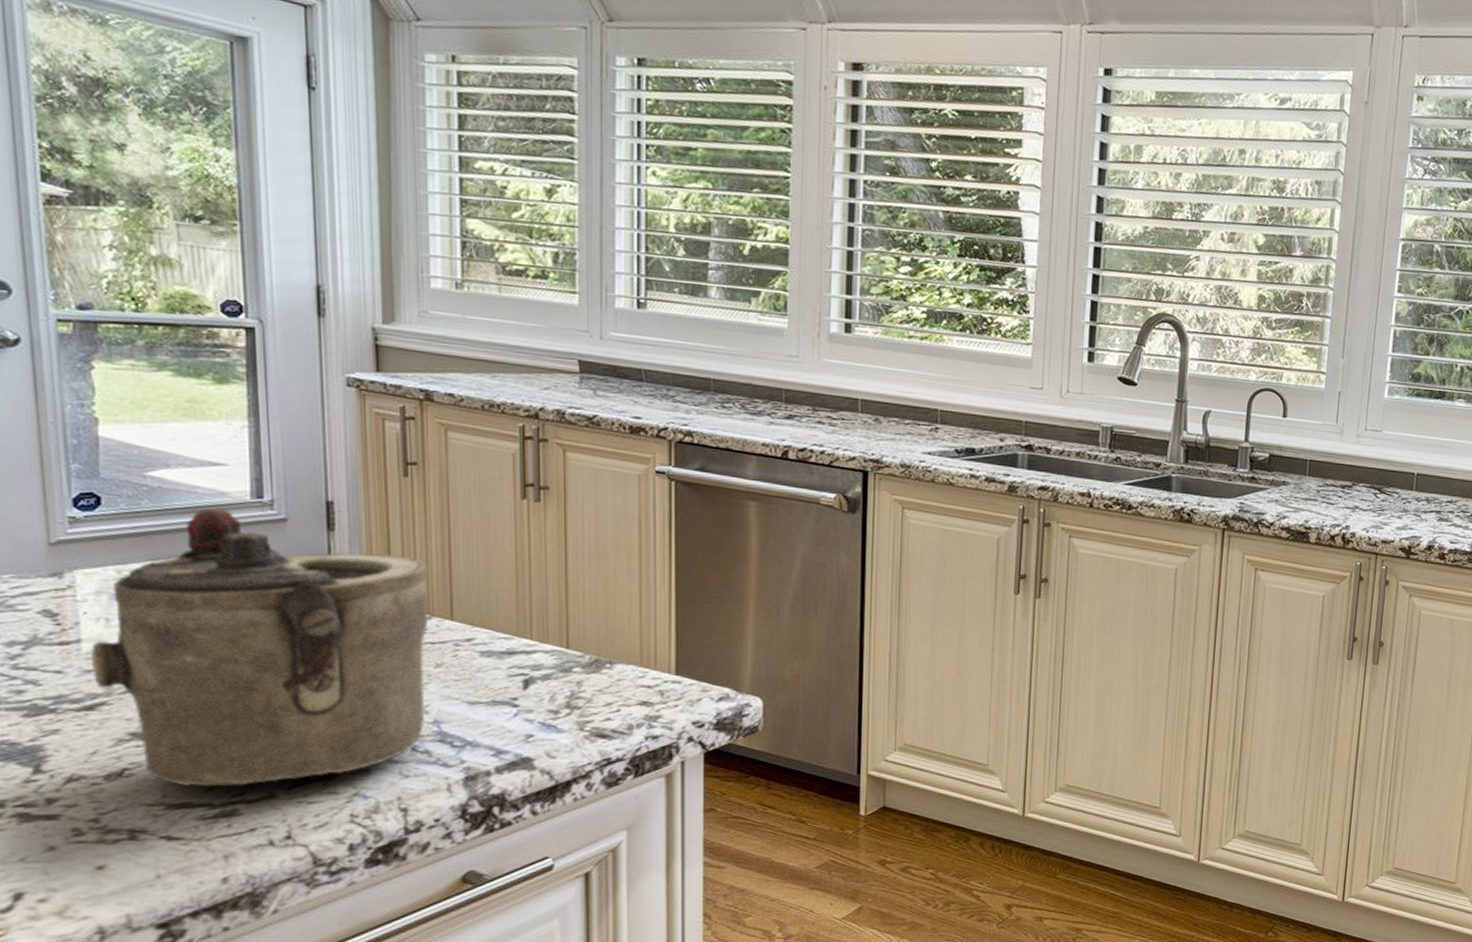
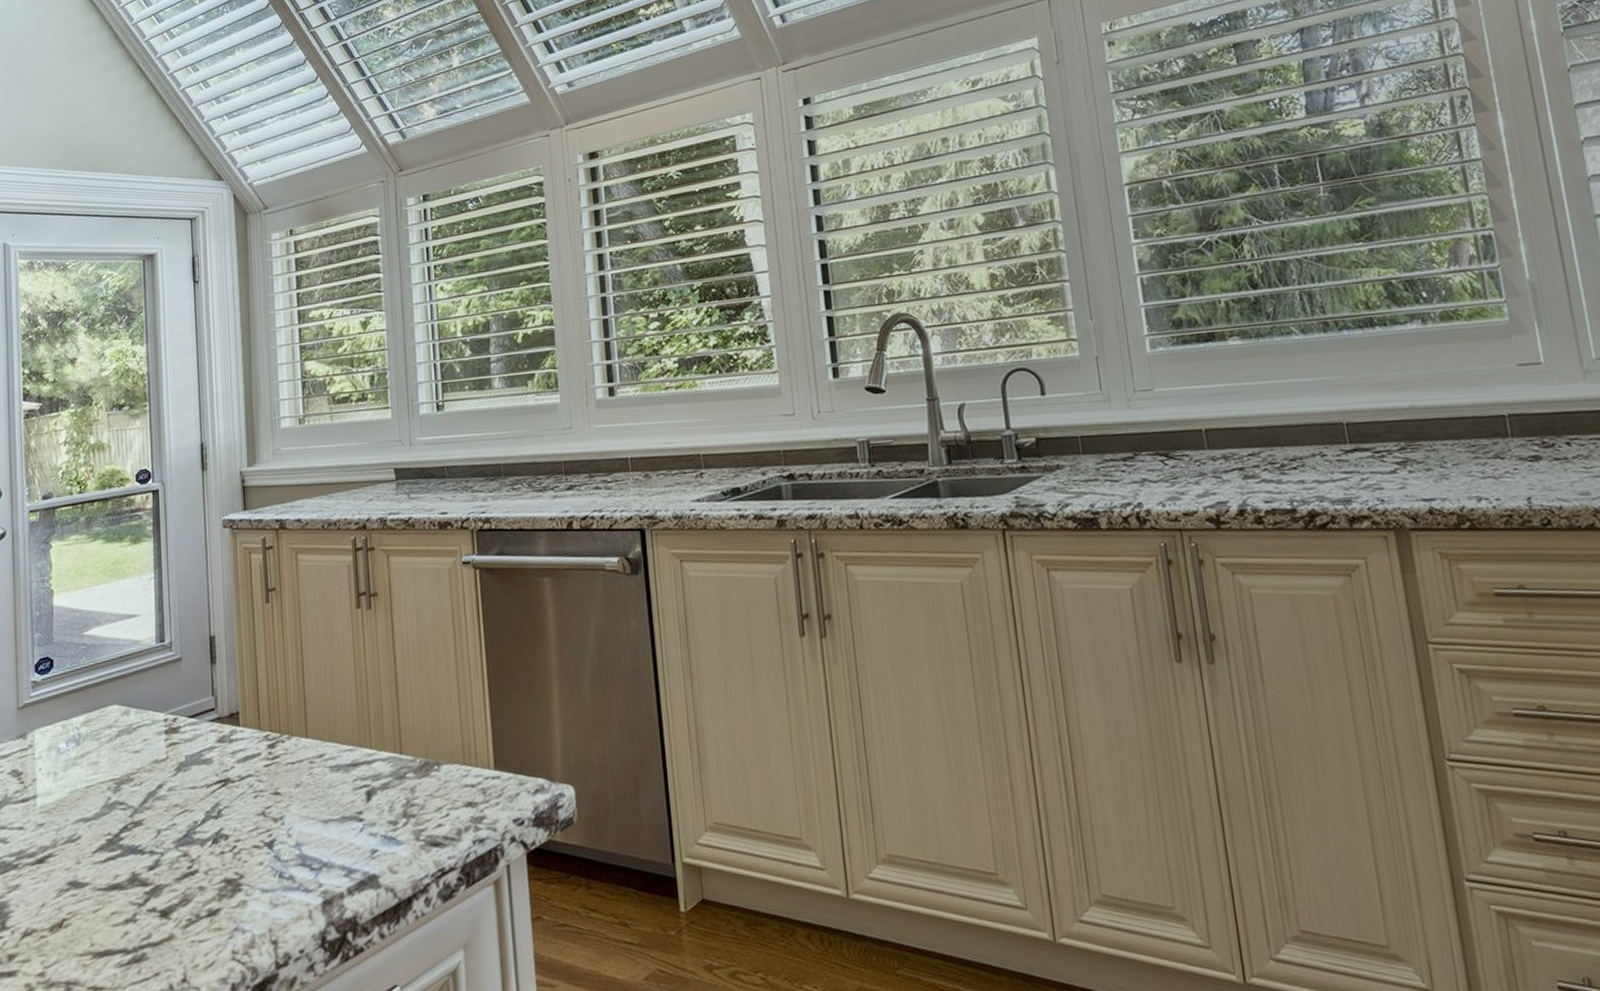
teapot: present [91,507,429,801] -> none [43,655,289,950]

